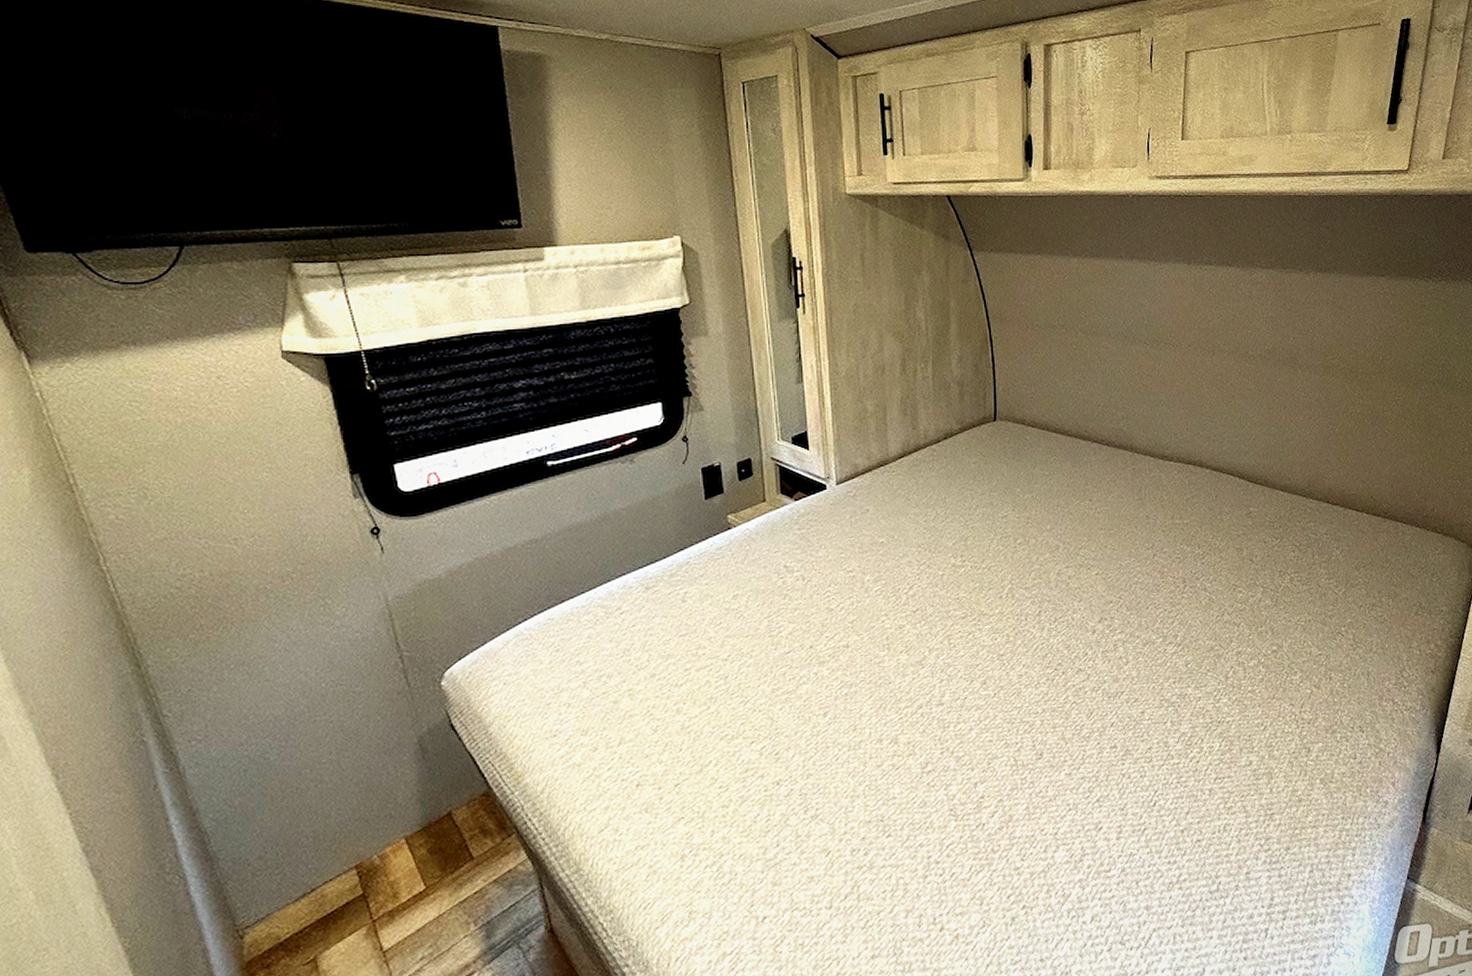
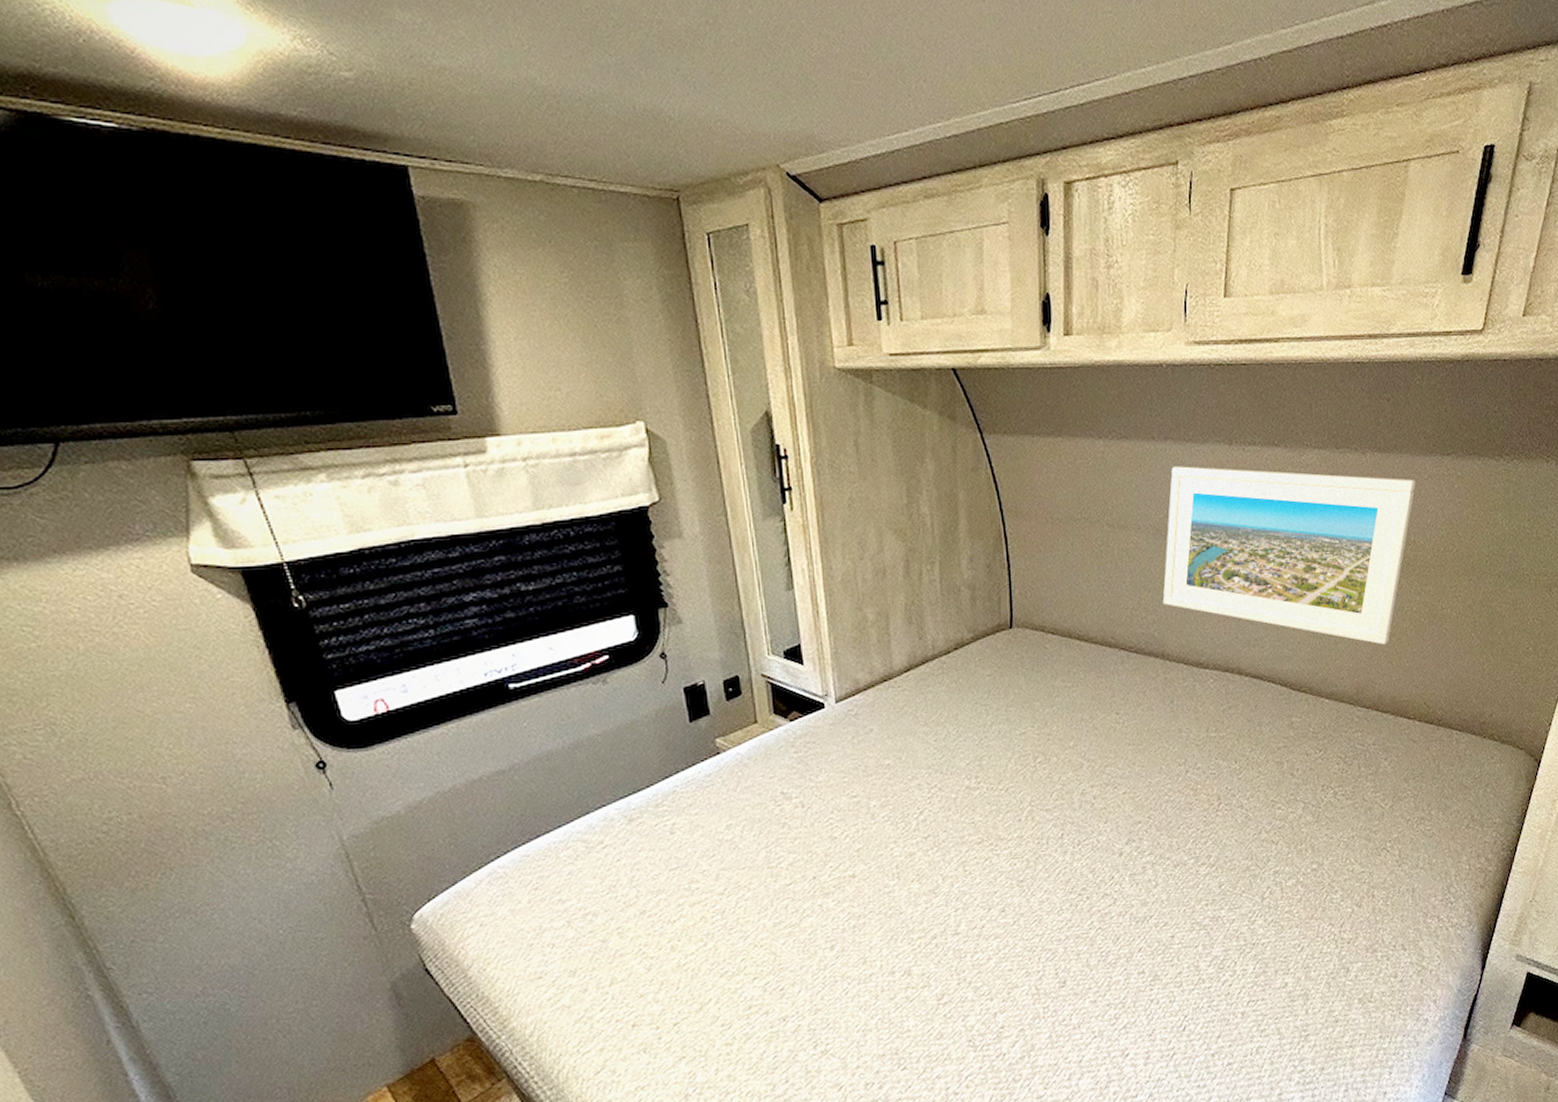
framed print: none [1130,281,1355,443] -> present [1162,466,1416,645]

